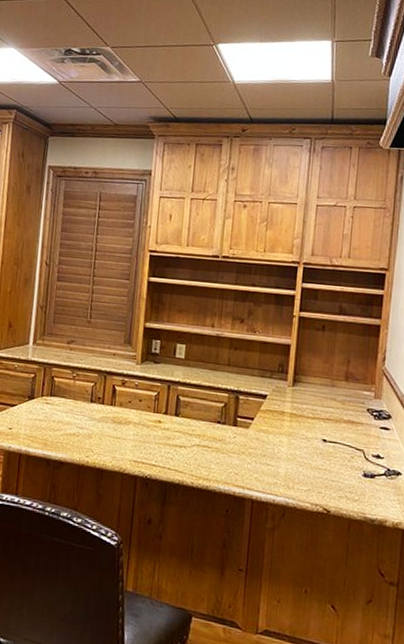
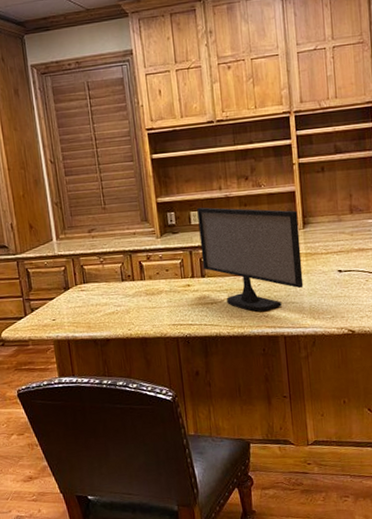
computer monitor: none [178,341,289,468] -> present [197,207,304,312]

